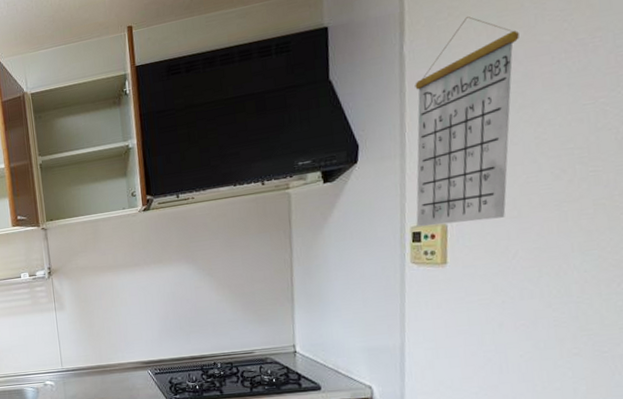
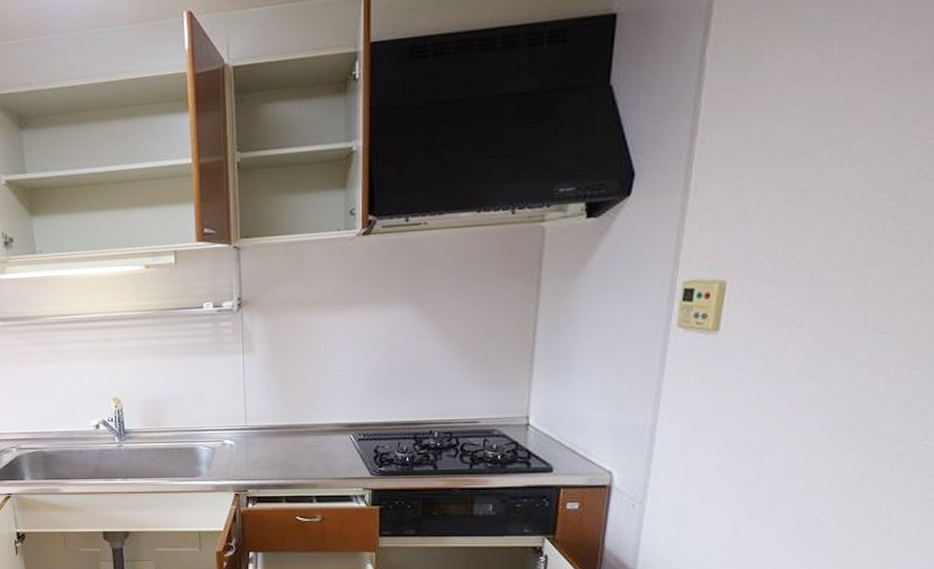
calendar: present [415,16,519,227] -> none [690,17,847,283]

